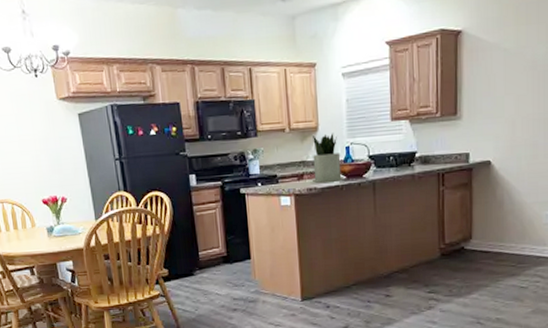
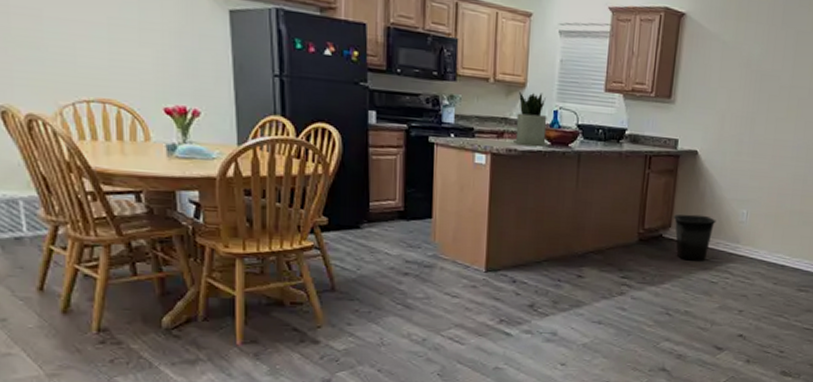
waste bin: none [473,222,519,269] -> present [673,214,716,261]

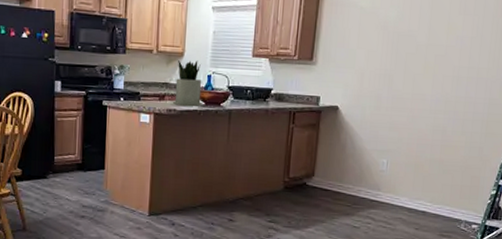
waste bin: present [673,214,716,261] -> none [316,164,357,207]

